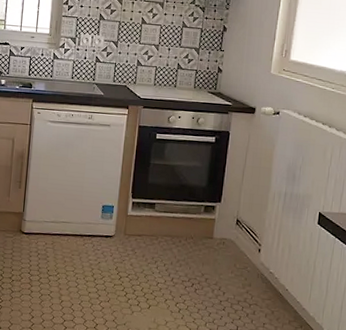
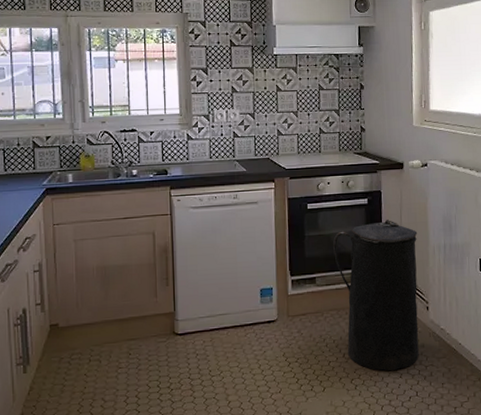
trash can: none [175,160,260,303] -> present [333,220,419,372]

